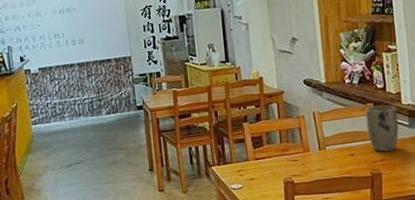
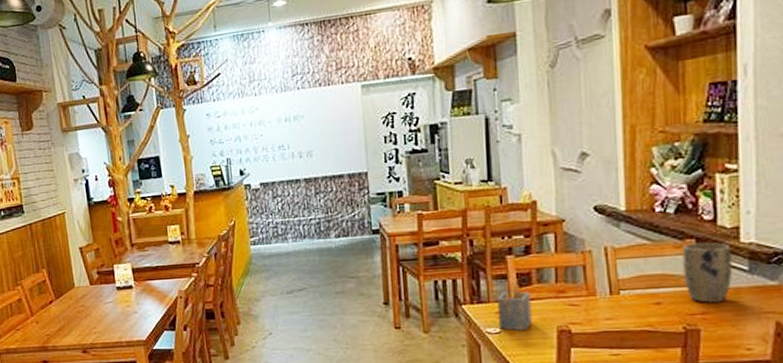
napkin holder: none [238,144,265,185] -> present [497,281,532,332]

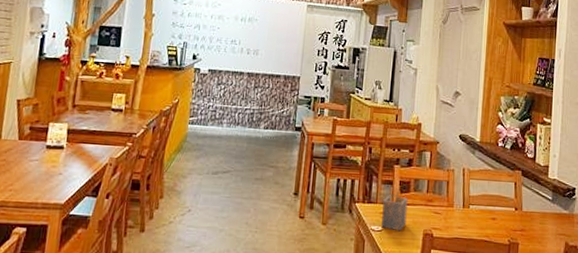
plant pot: present [682,242,733,303] -> none [511,173,543,223]

